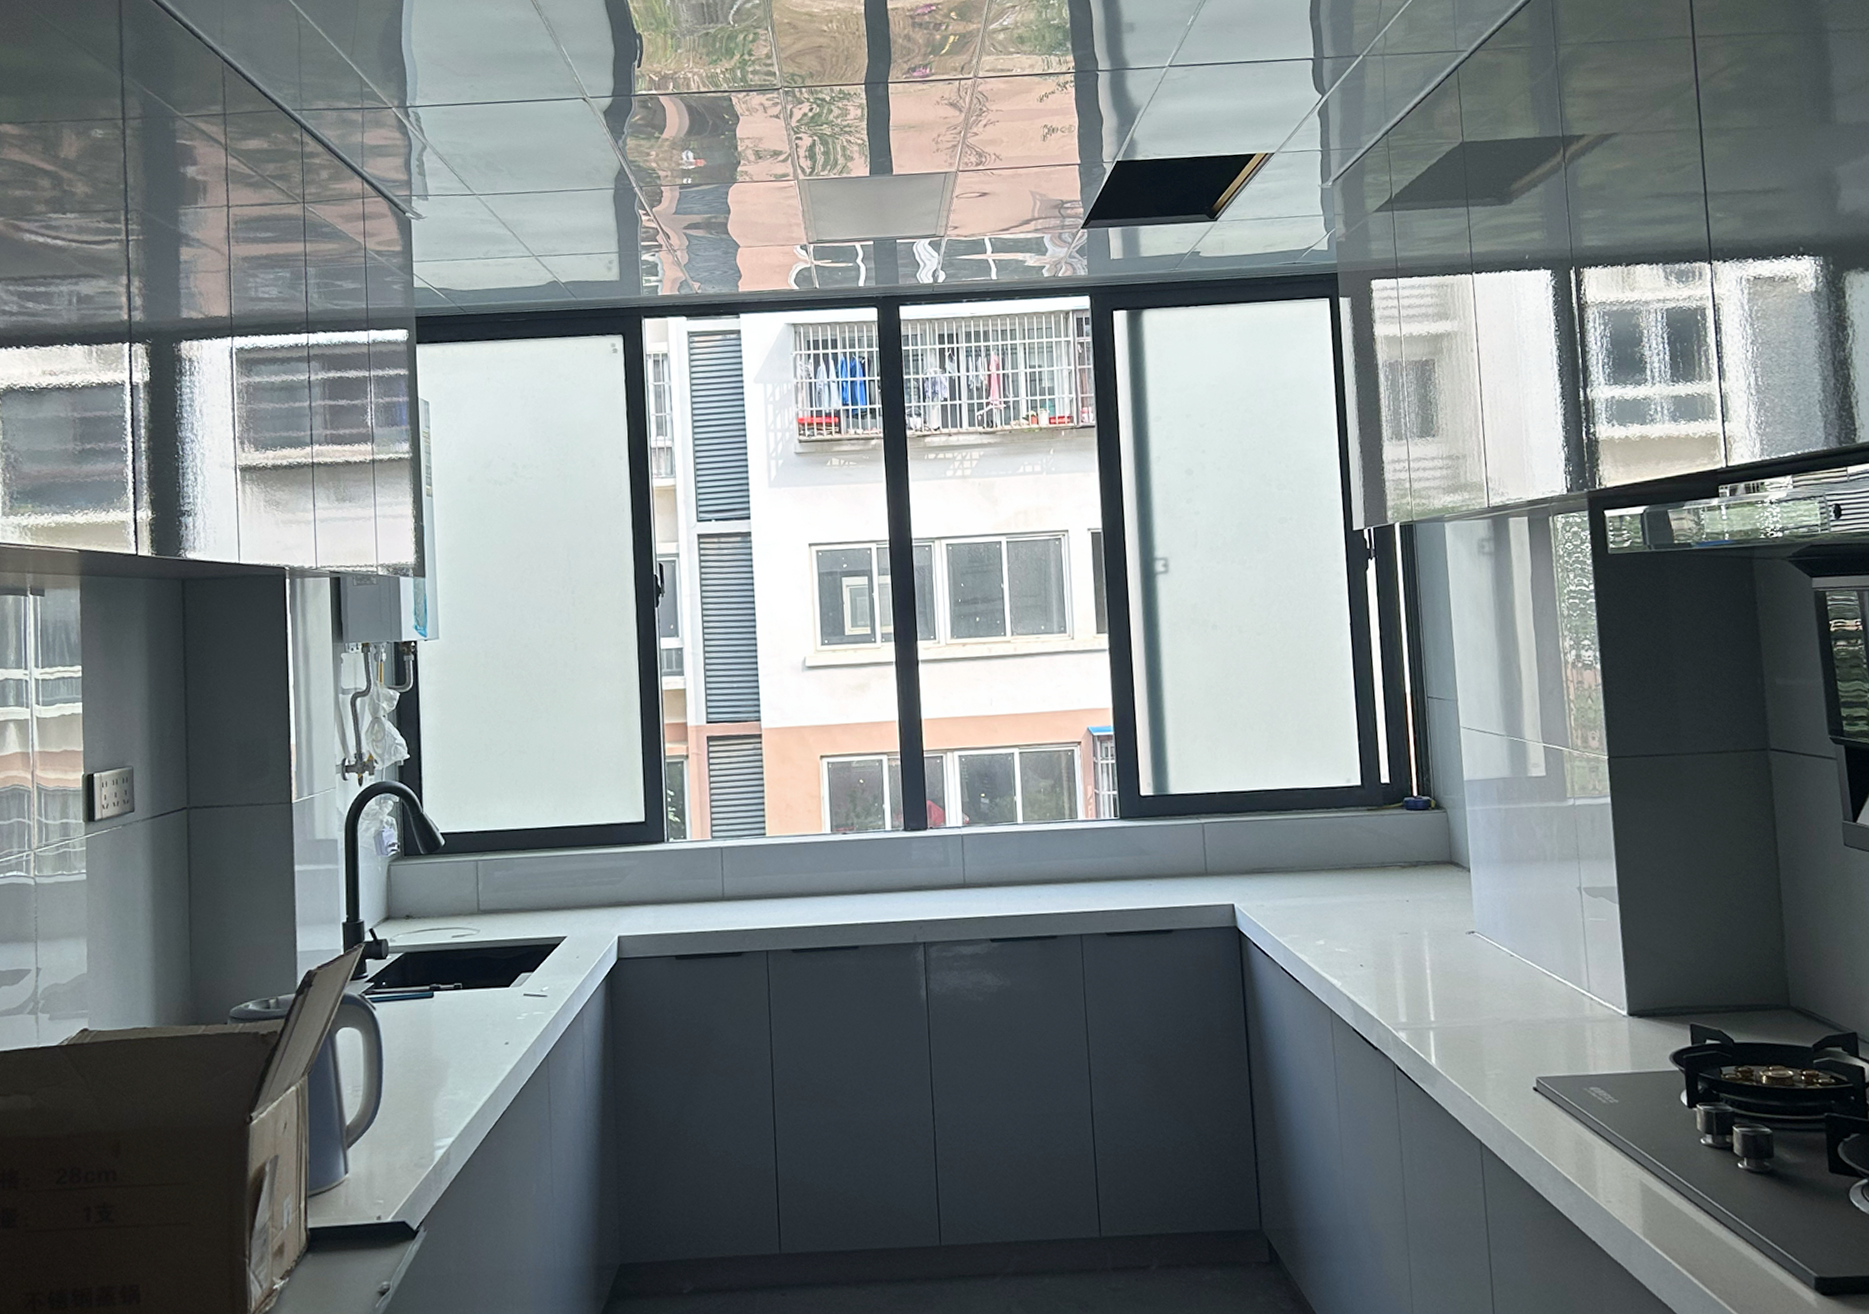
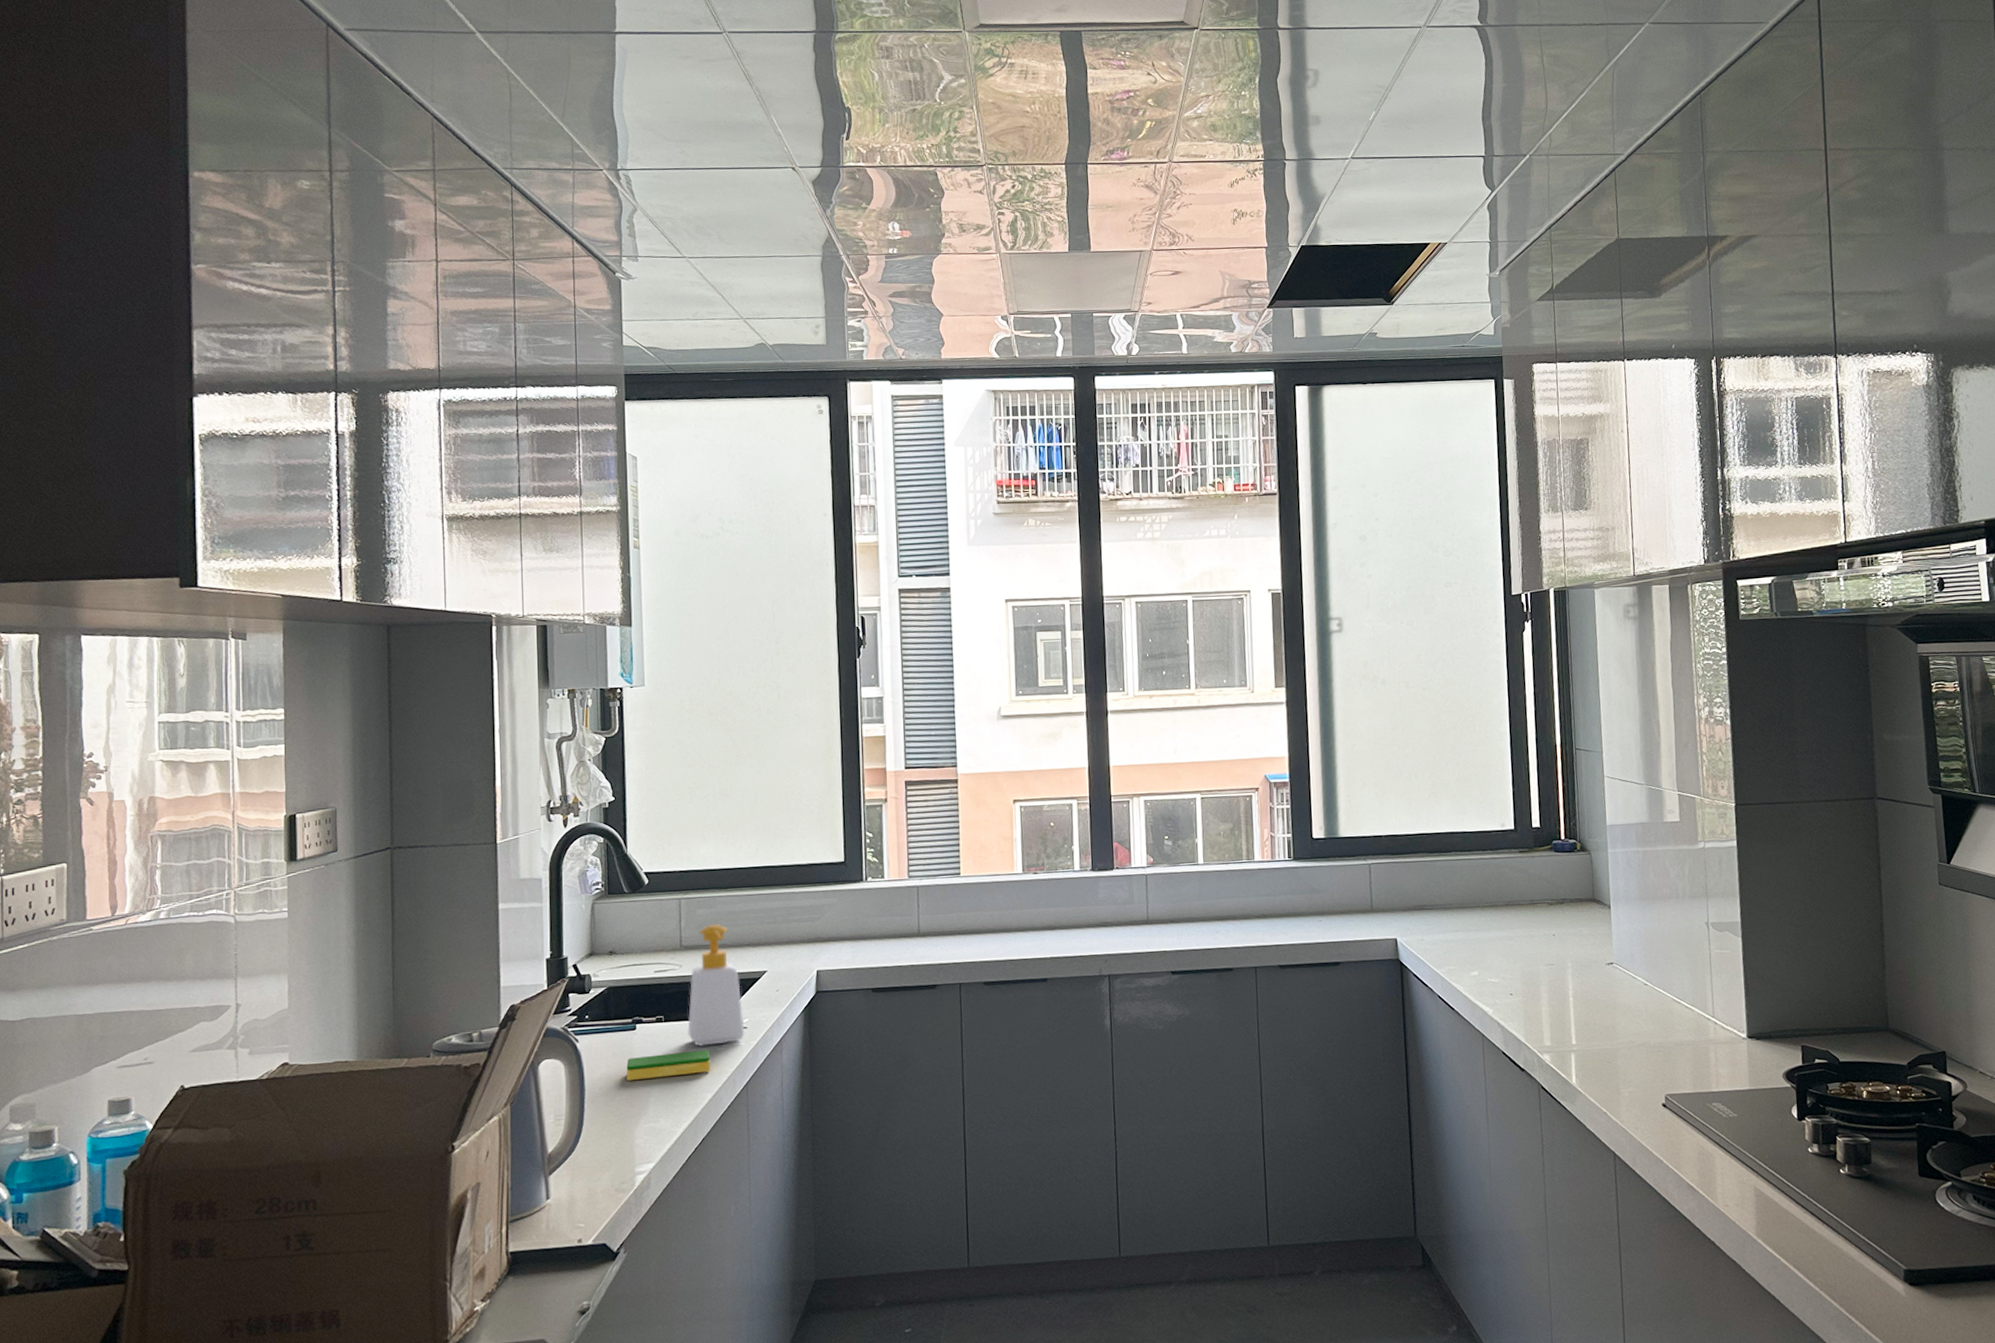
dish sponge: none [424,1019,510,1051] -> present [626,1049,710,1081]
soap bottle: none [486,887,545,1015] -> present [687,924,745,1046]

